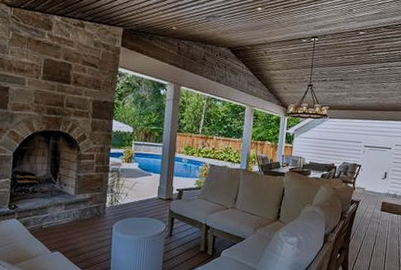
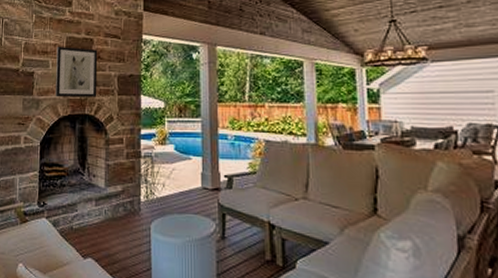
wall art: none [31,66,75,117] -> present [55,46,98,97]

